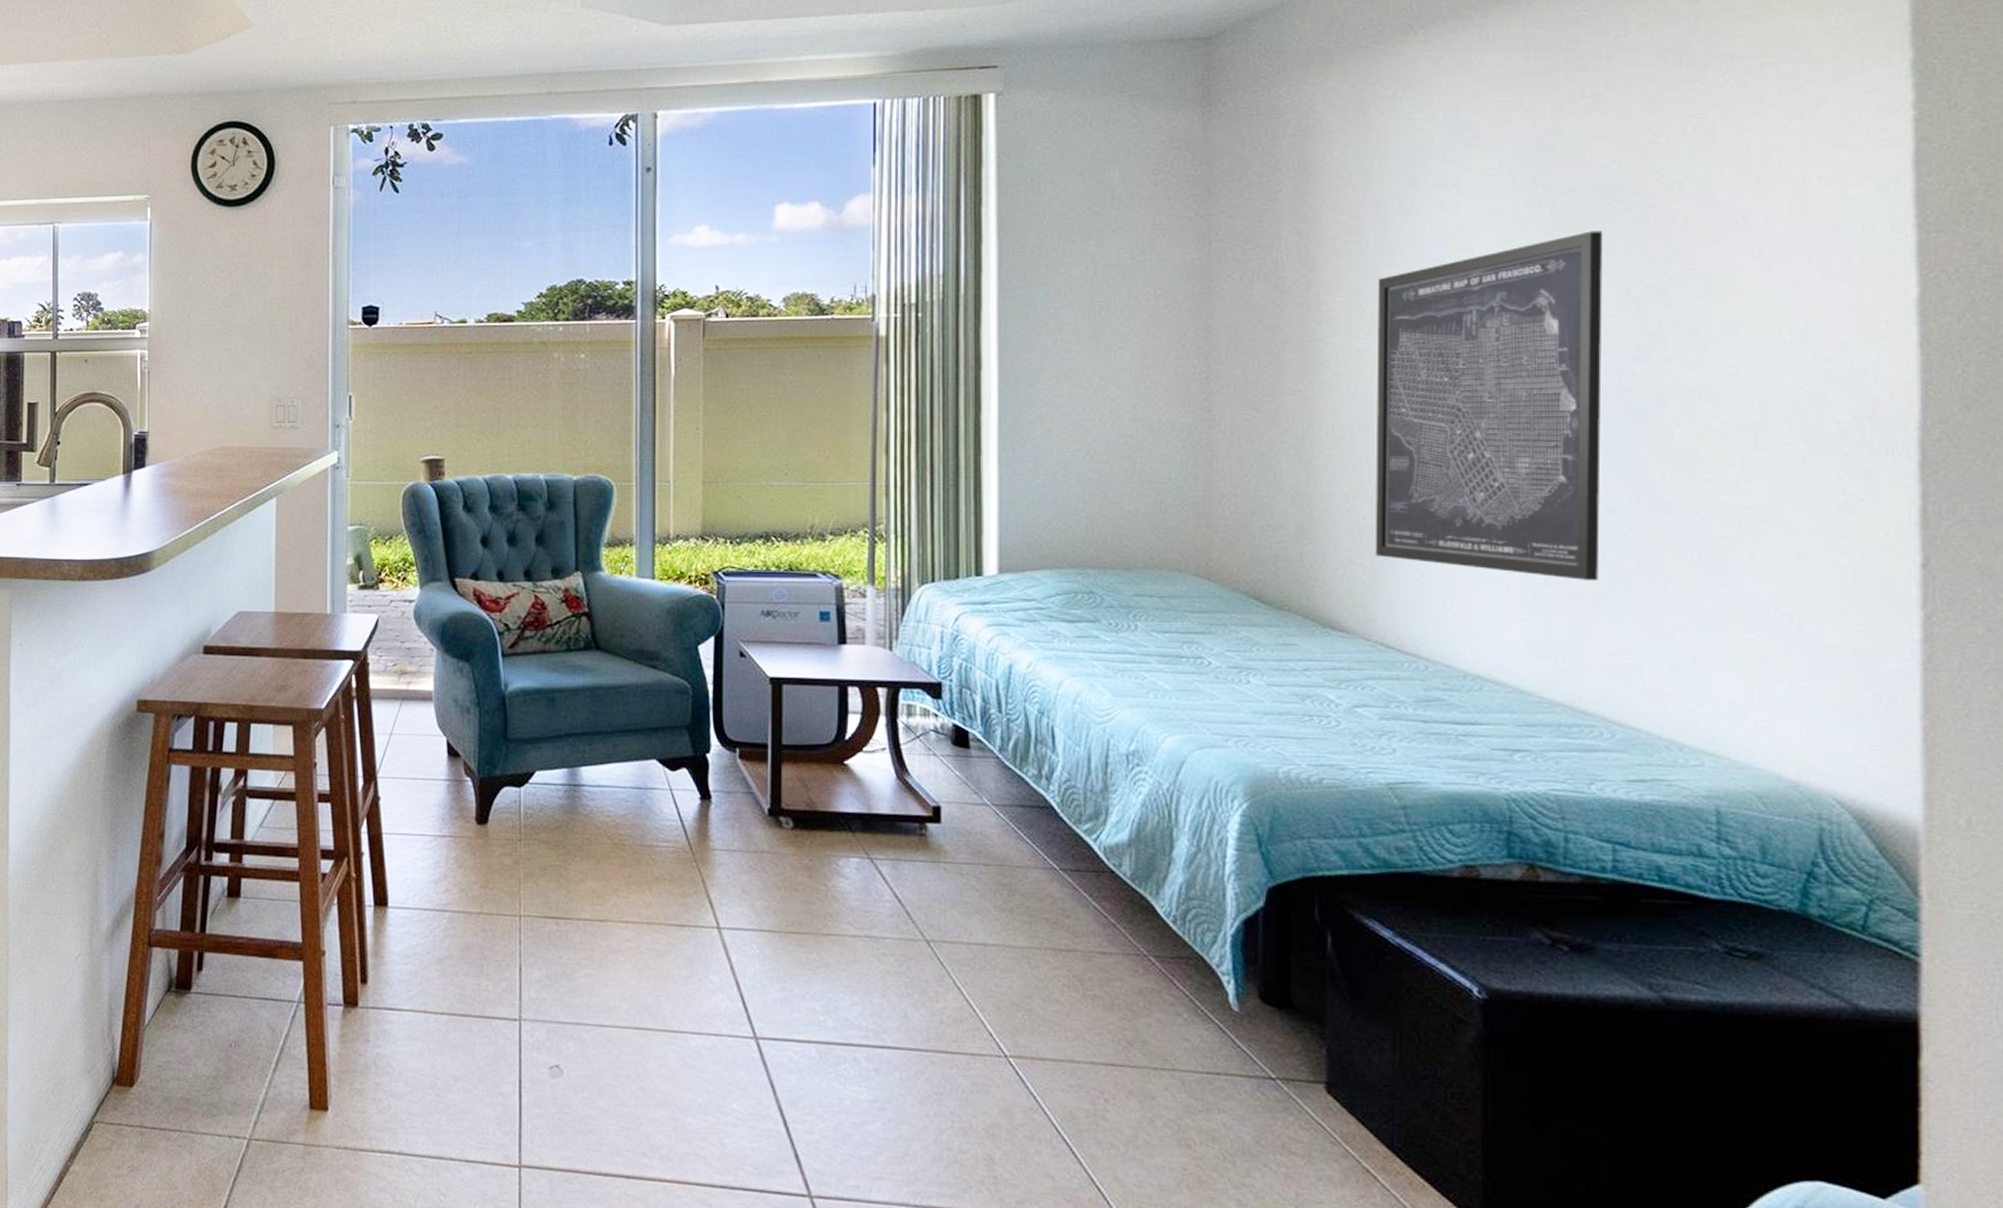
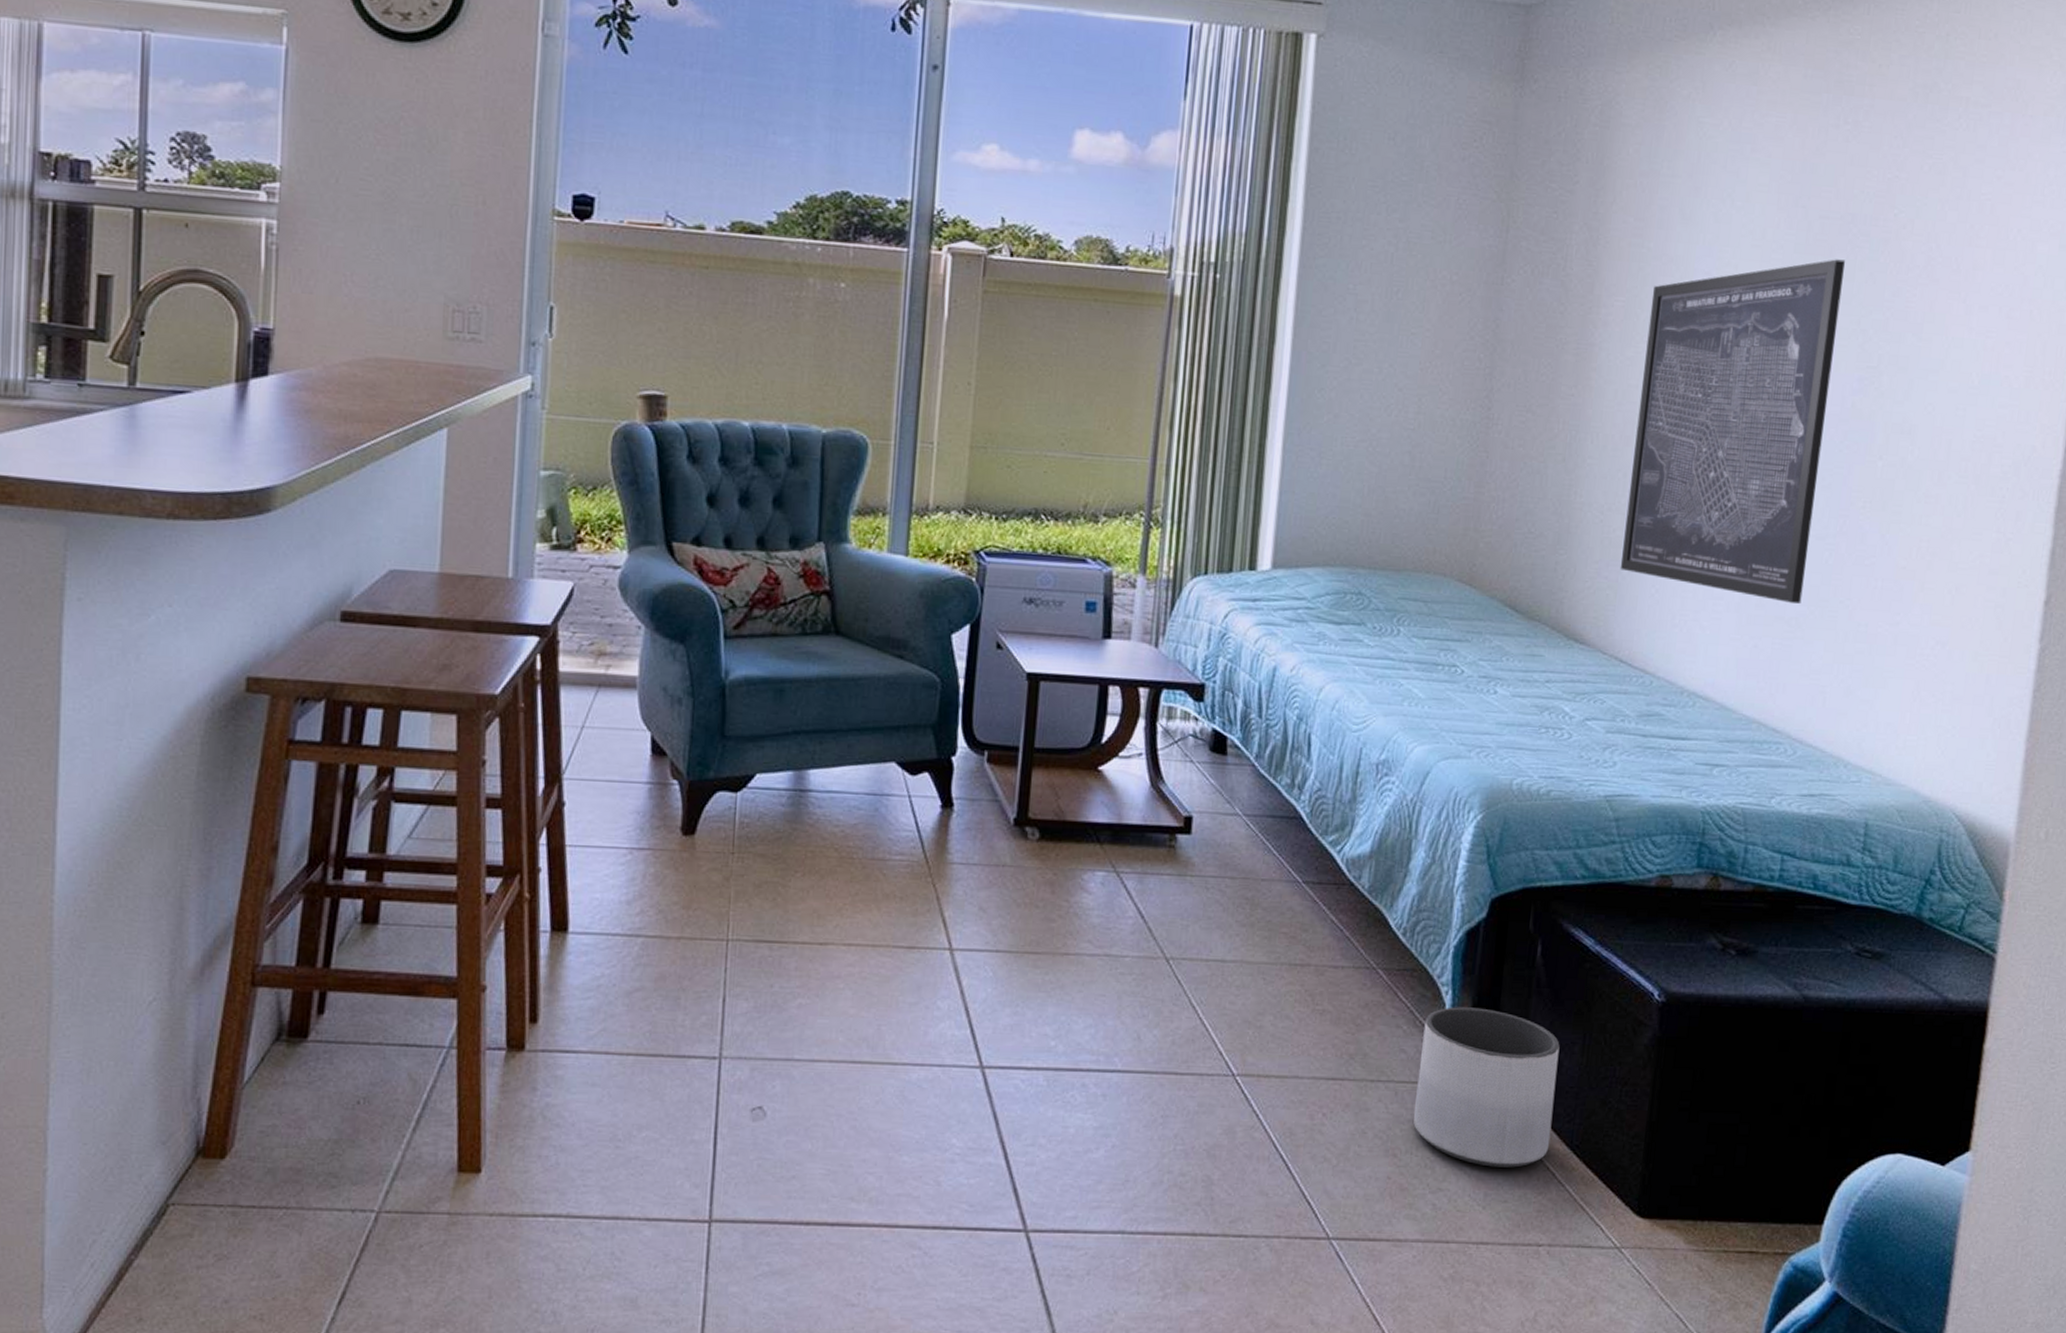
planter: none [1204,997,1367,1168] -> present [1413,1007,1560,1168]

